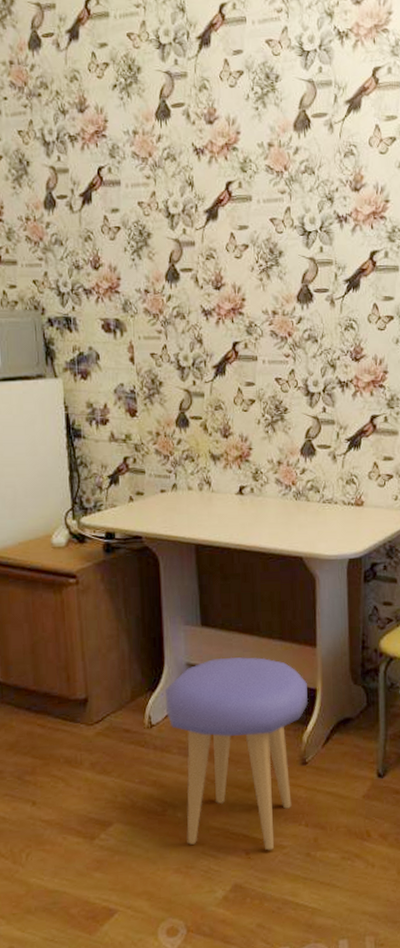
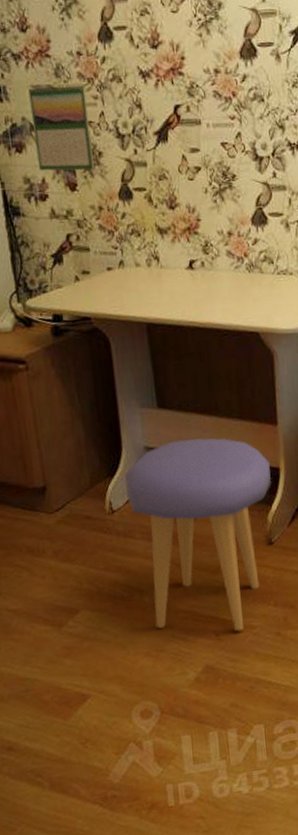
calendar: none [97,317,154,398] -> present [28,82,94,171]

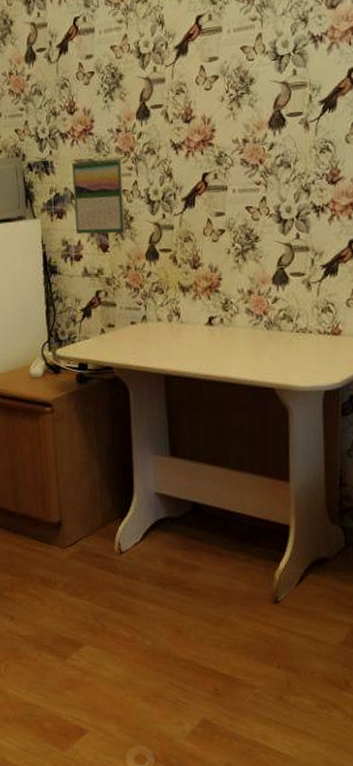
stool: present [125,438,272,631] -> none [135,488,281,689]

